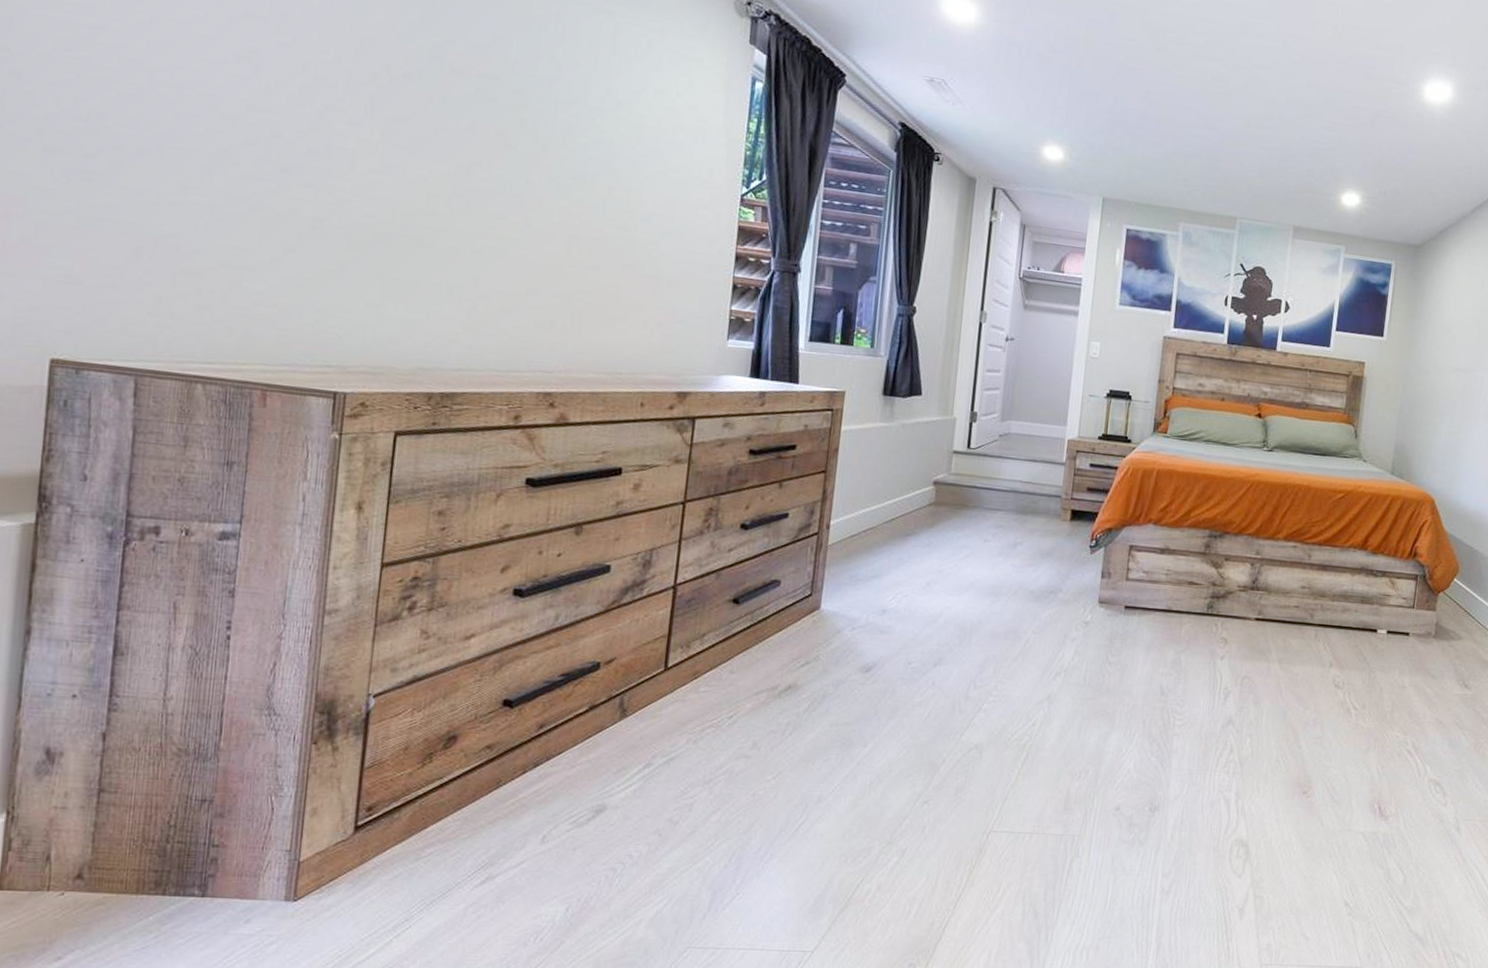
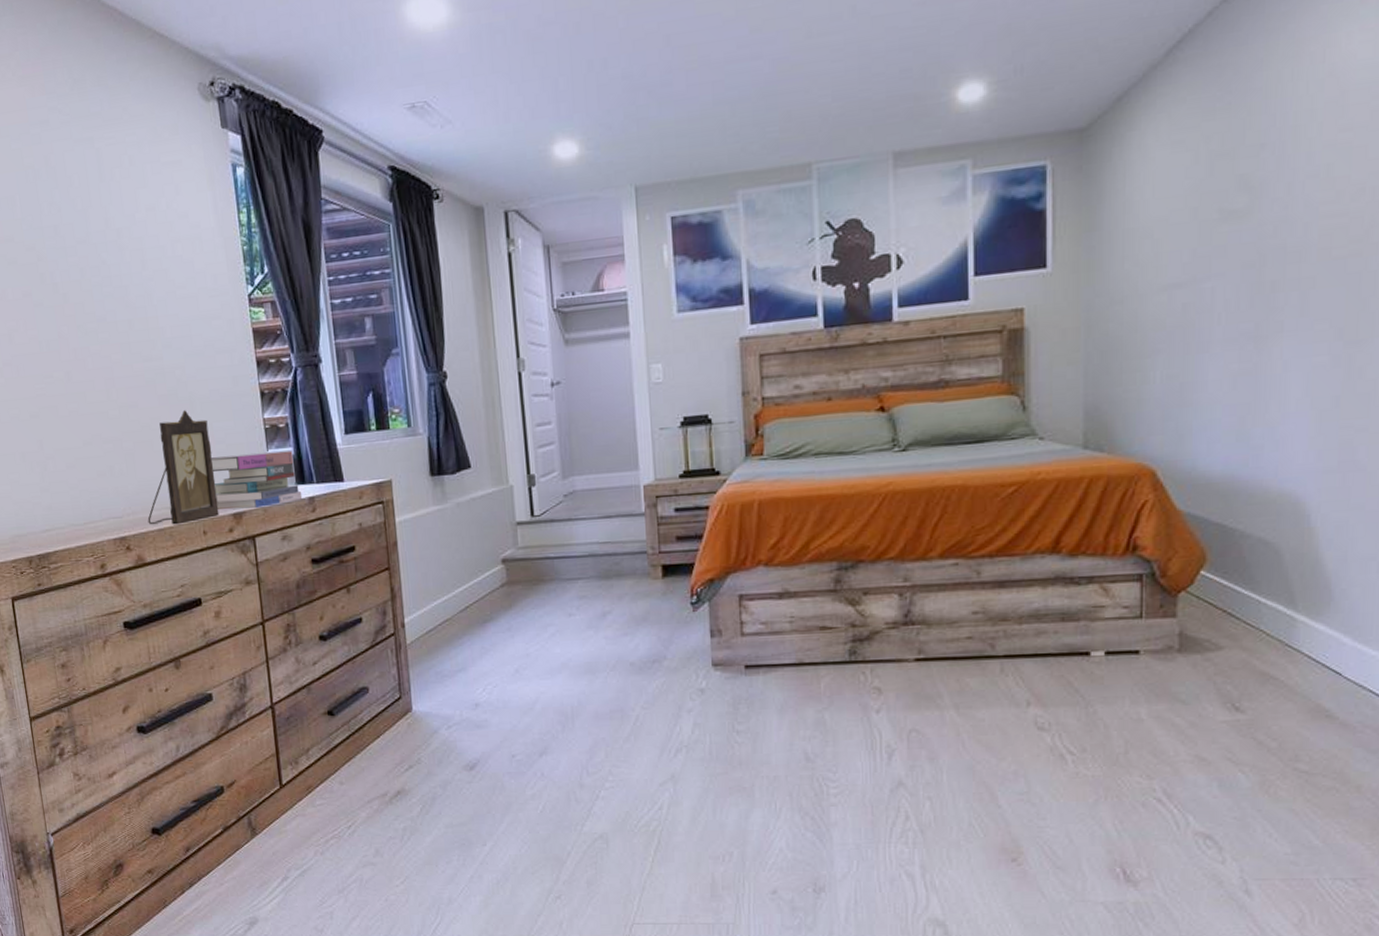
photo frame: none [581,284,671,392] -> present [147,410,219,525]
books: none [662,334,754,393] -> present [211,450,303,510]

